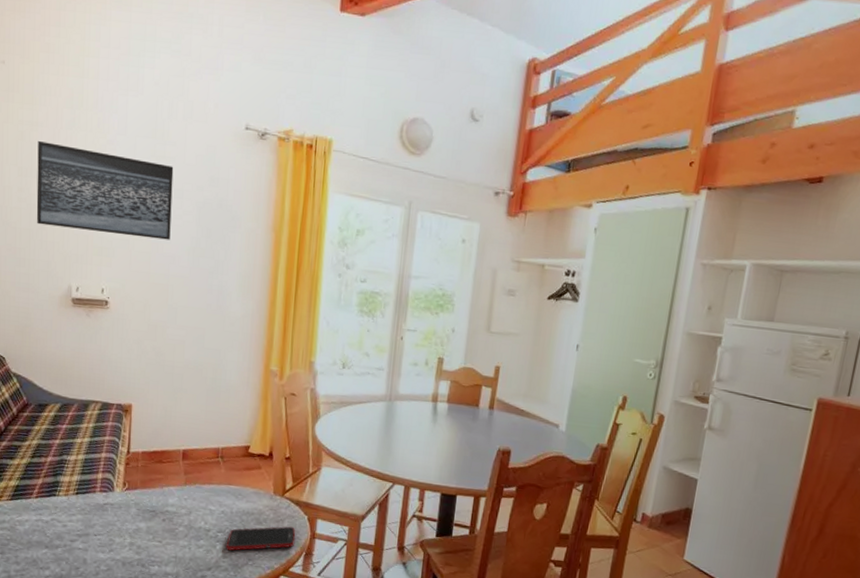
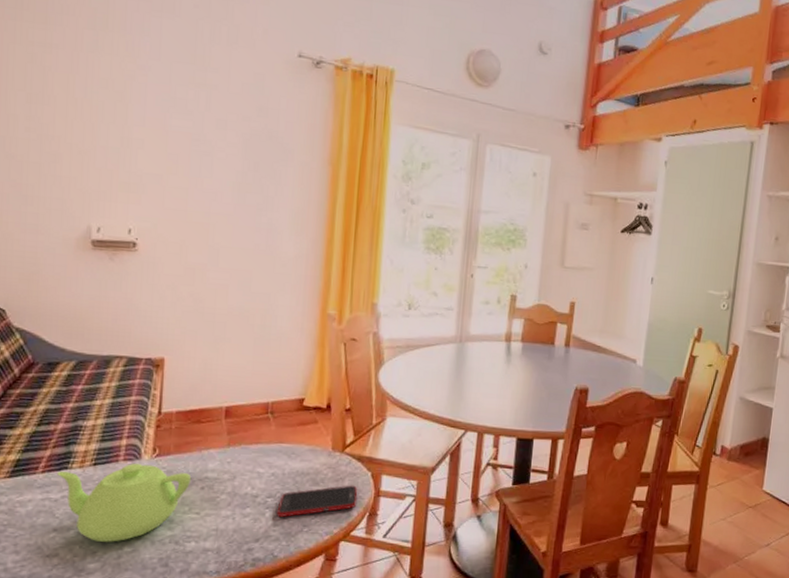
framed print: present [36,141,174,240] -> none [48,65,216,175]
teapot: none [48,494,155,561] -> present [57,463,192,542]

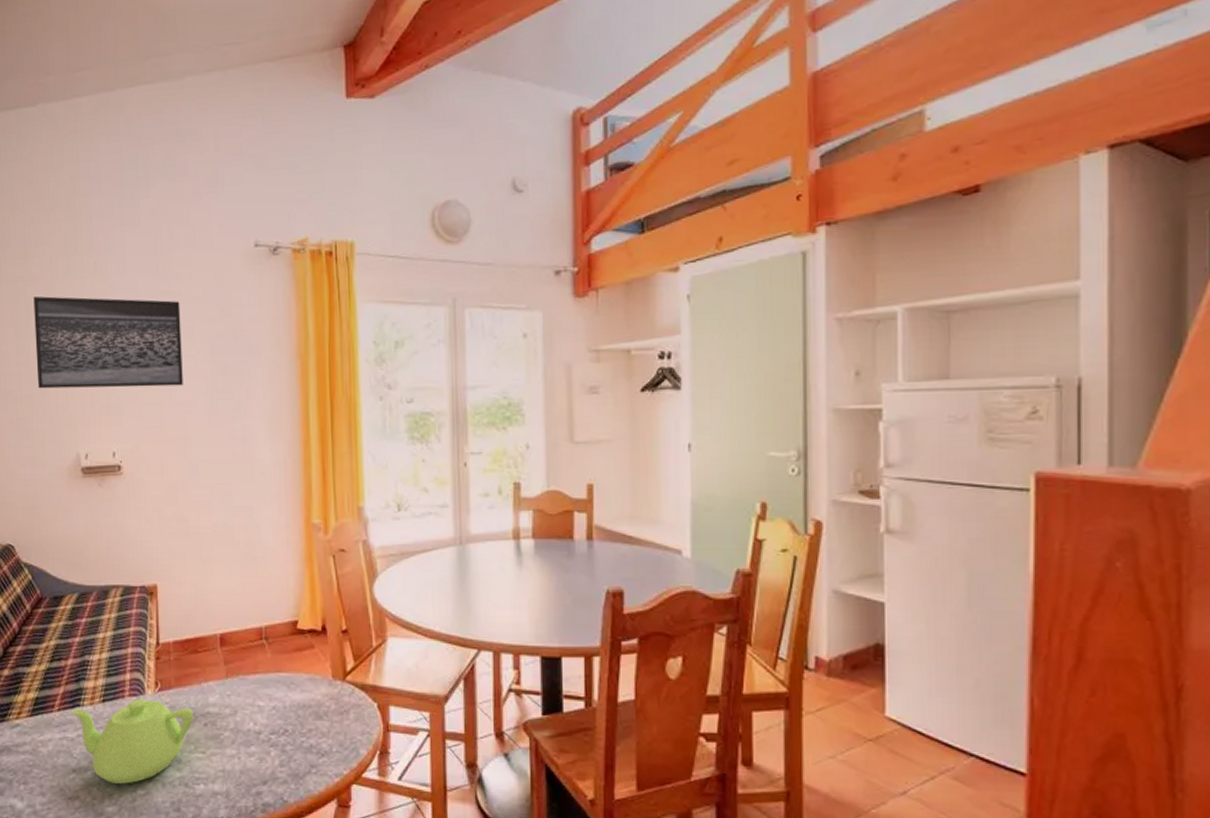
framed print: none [48,65,216,175] -> present [33,296,183,389]
cell phone: present [277,485,358,517] -> none [282,718,366,756]

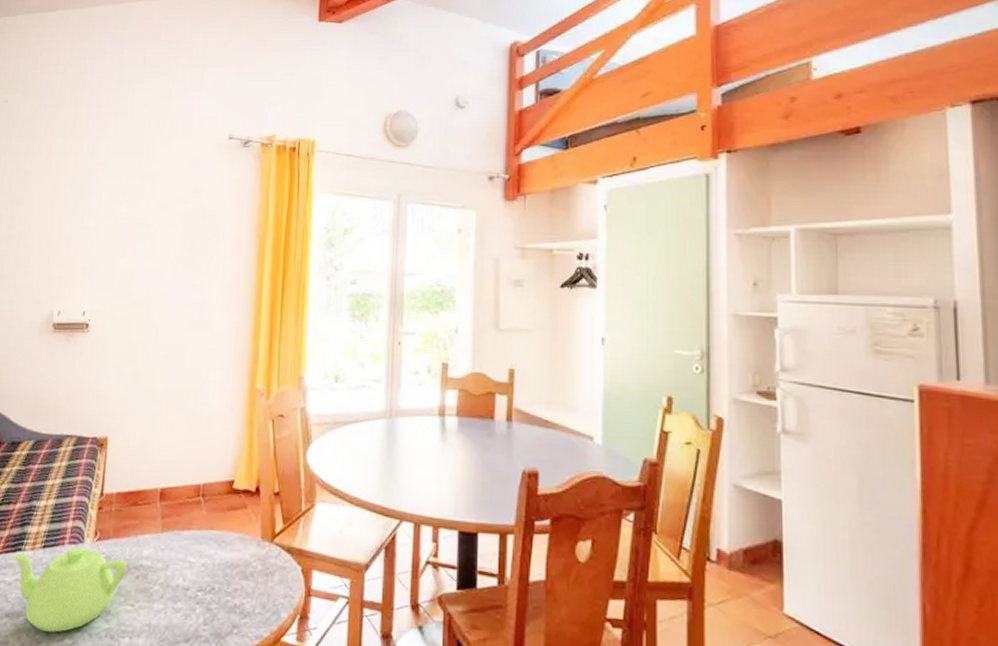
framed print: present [33,296,183,389] -> none [24,170,159,256]

